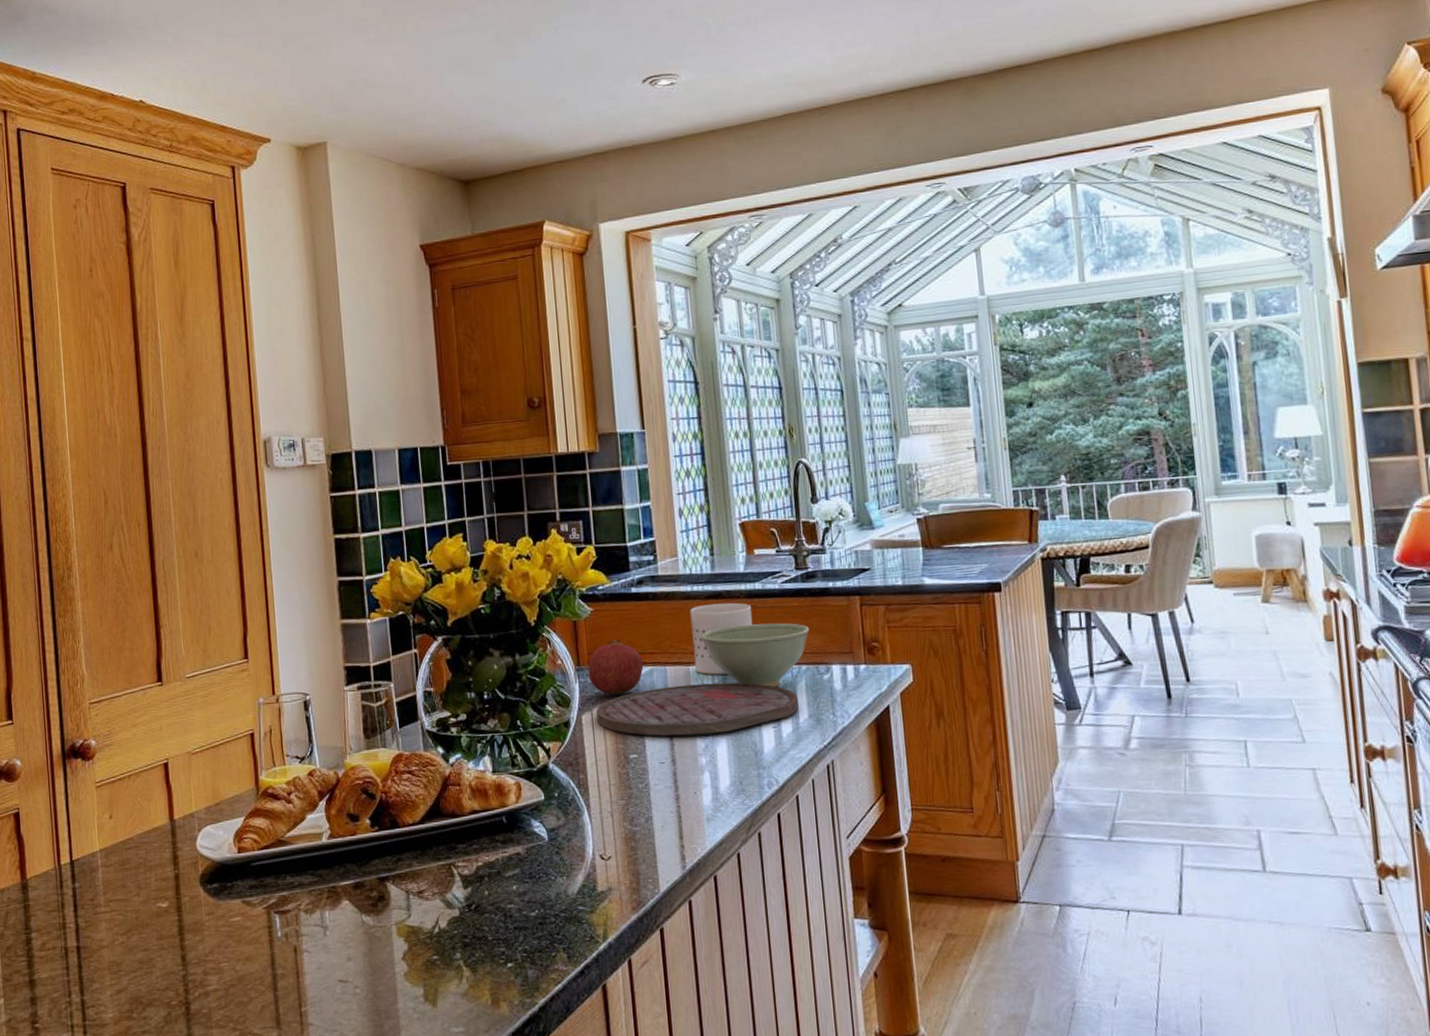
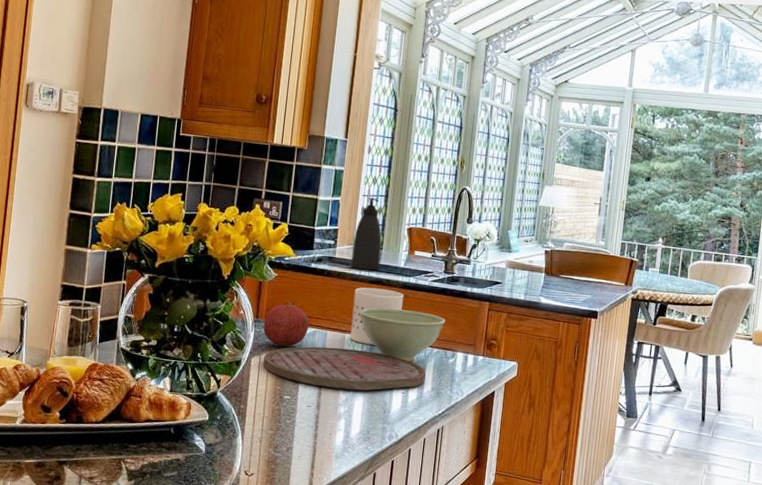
soap dispenser: none [676,494,715,585] -> present [351,197,382,271]

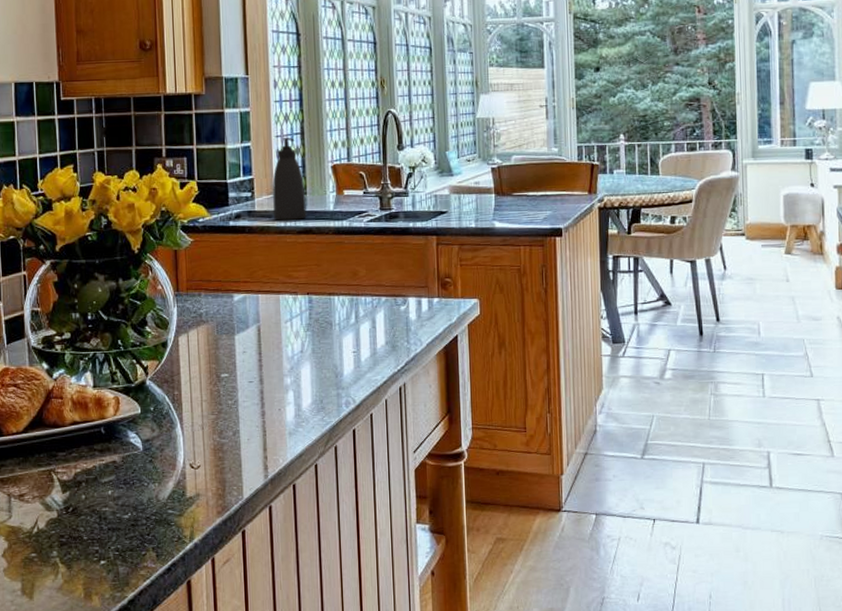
fruit: present [263,301,310,347] -> none [186,268,238,319]
cutting board: present [263,346,426,391] -> none [192,310,377,358]
mug: present [350,287,404,345] -> none [282,238,340,304]
bowl: present [360,308,446,362] -> none [292,258,391,316]

